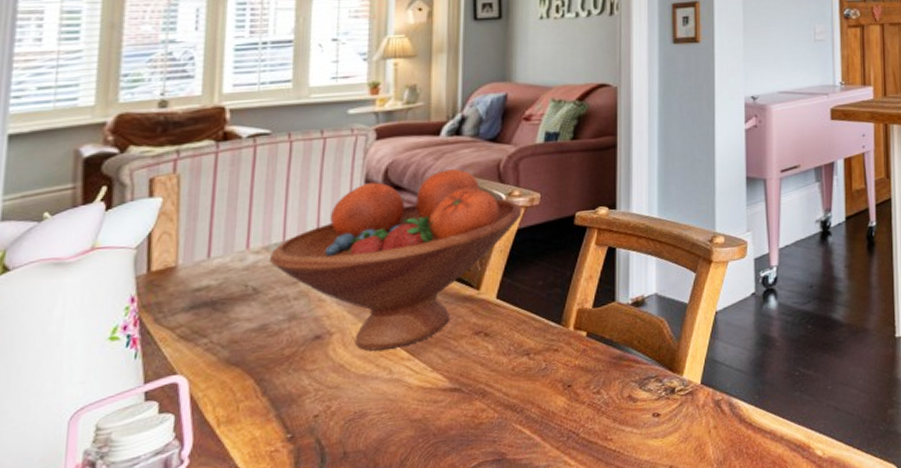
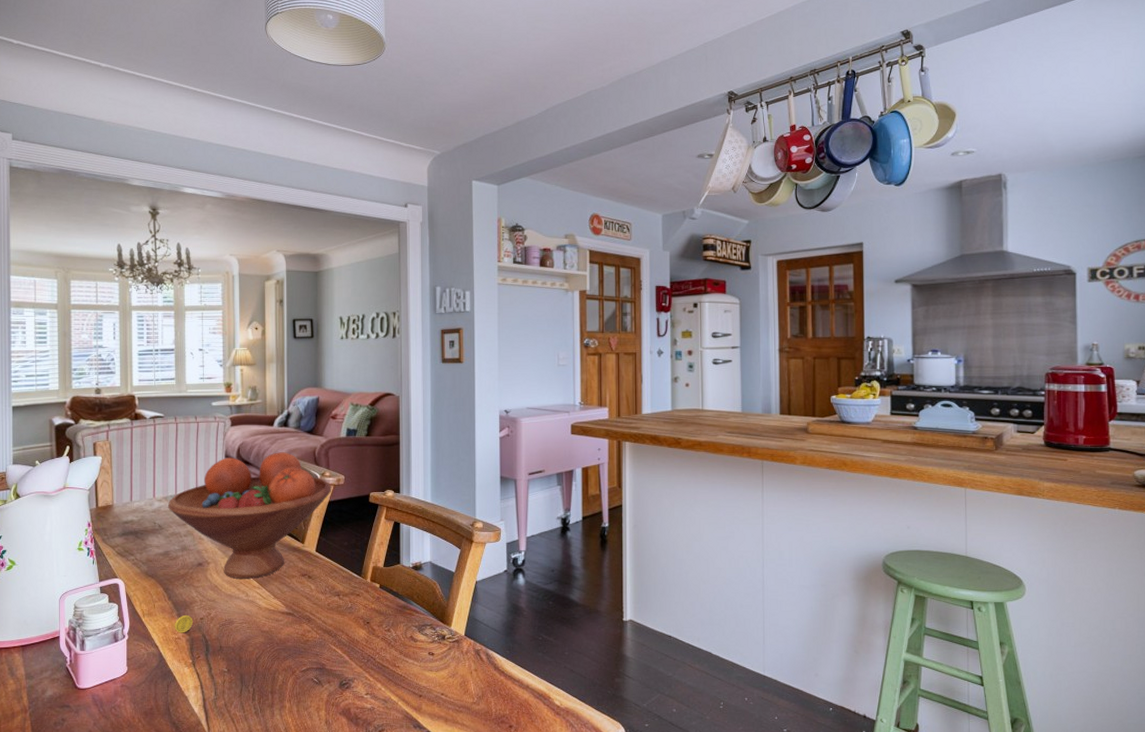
coin: none [269,414,301,443] -> present [174,615,193,633]

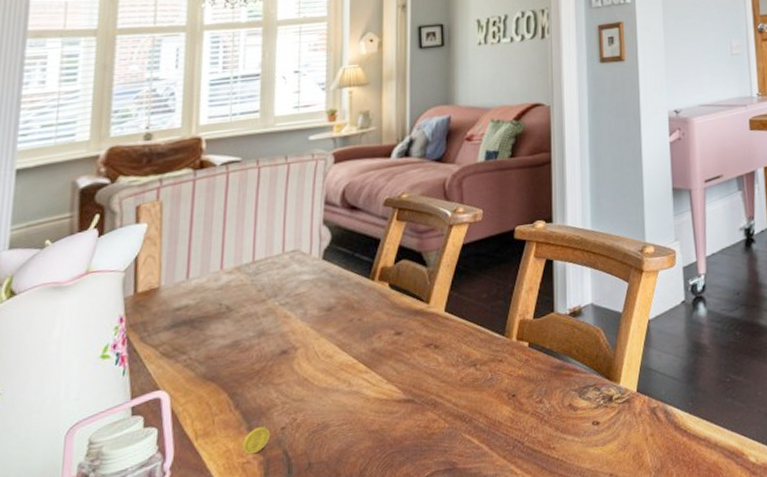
fruit bowl: present [167,452,332,579] -> none [240,188,467,365]

